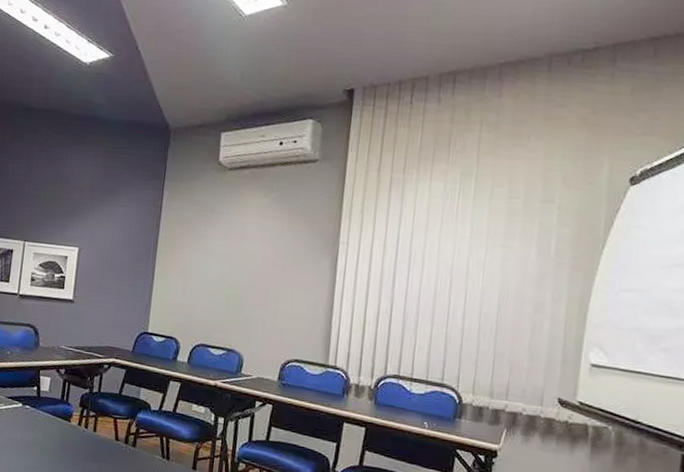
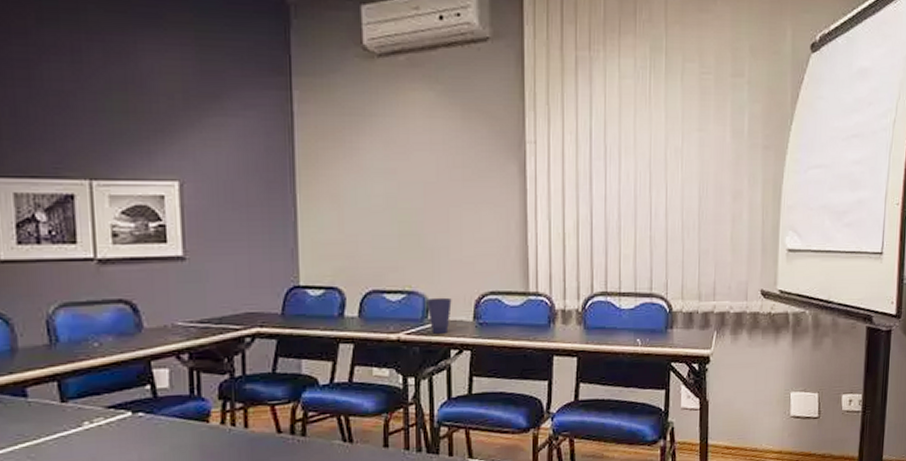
cup: none [241,356,262,387] -> present [426,297,452,334]

